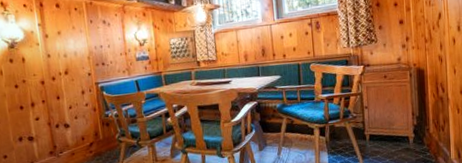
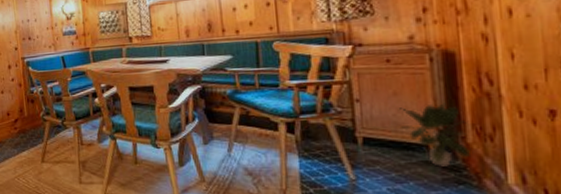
potted plant: none [391,106,432,151] -> present [398,103,472,167]

